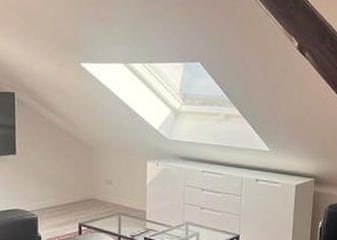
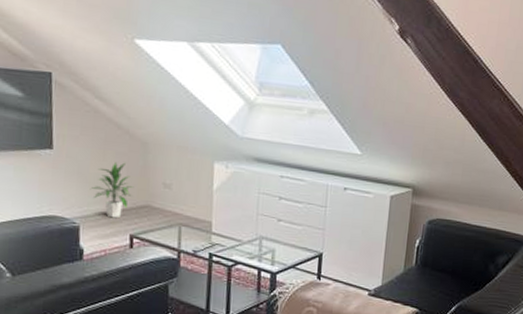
indoor plant: none [46,163,82,210] -> present [90,161,134,218]

